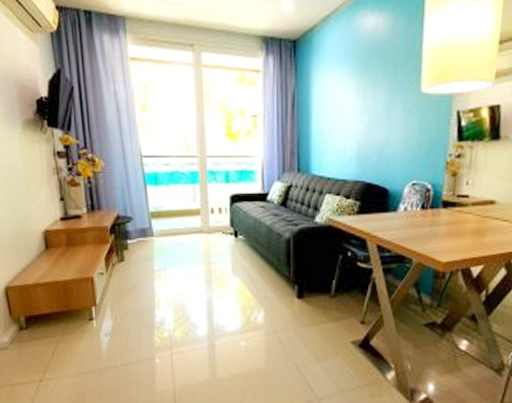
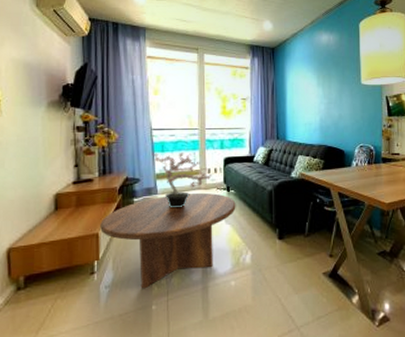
coffee table: none [94,236,246,341] -> present [100,192,236,289]
potted plant: none [147,186,217,254] -> present [154,152,213,208]

